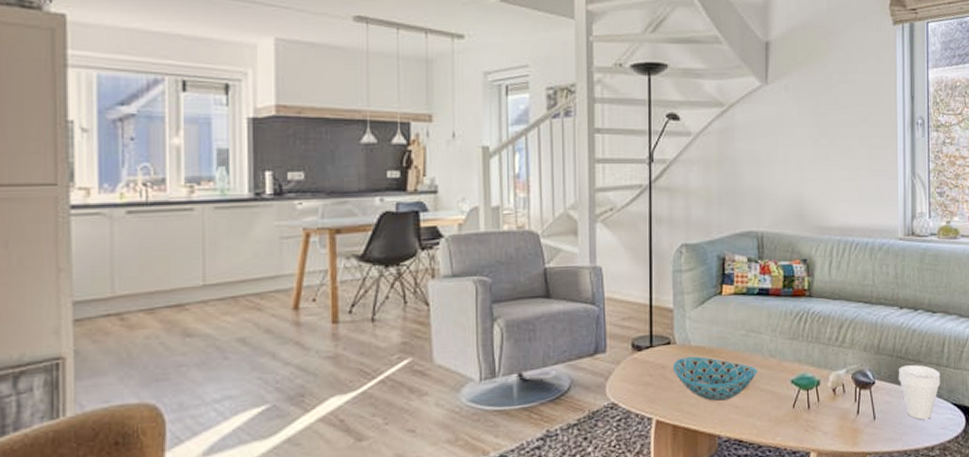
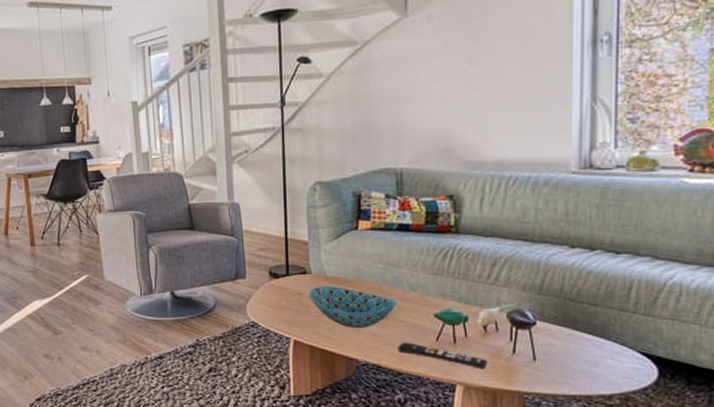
remote control: none [758,412,837,434] -> present [398,342,488,369]
cup: present [898,365,941,420] -> none [566,308,625,366]

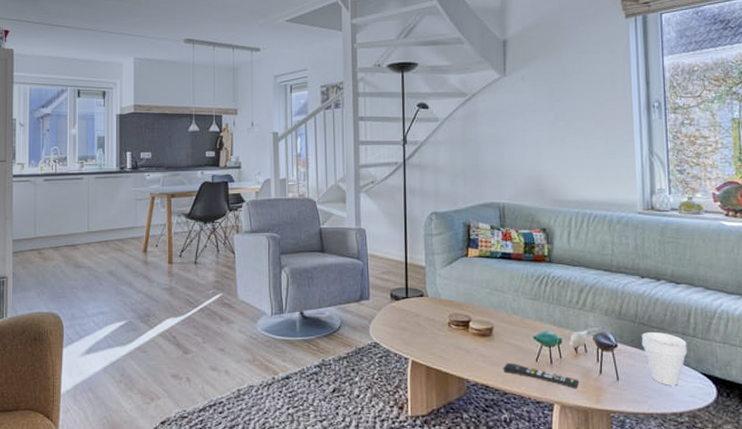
bowl: present [308,285,397,328] -> none [425,308,501,349]
cup: none [566,308,625,366] -> present [641,332,688,386]

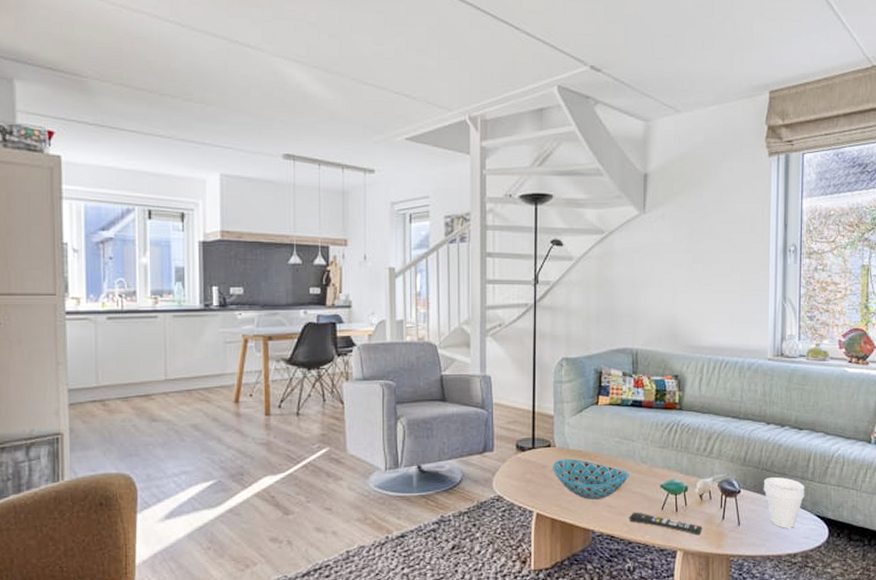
bowl: none [425,308,501,349] -> present [552,458,629,500]

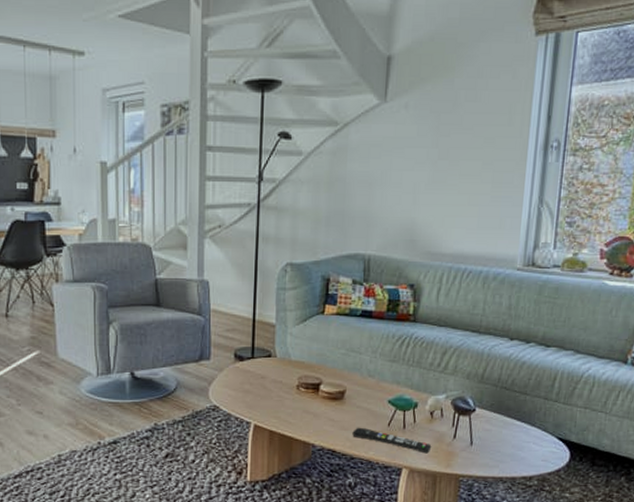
bowl: present [552,458,629,500] -> none [272,369,355,413]
cup: present [763,477,805,528] -> none [500,397,548,450]

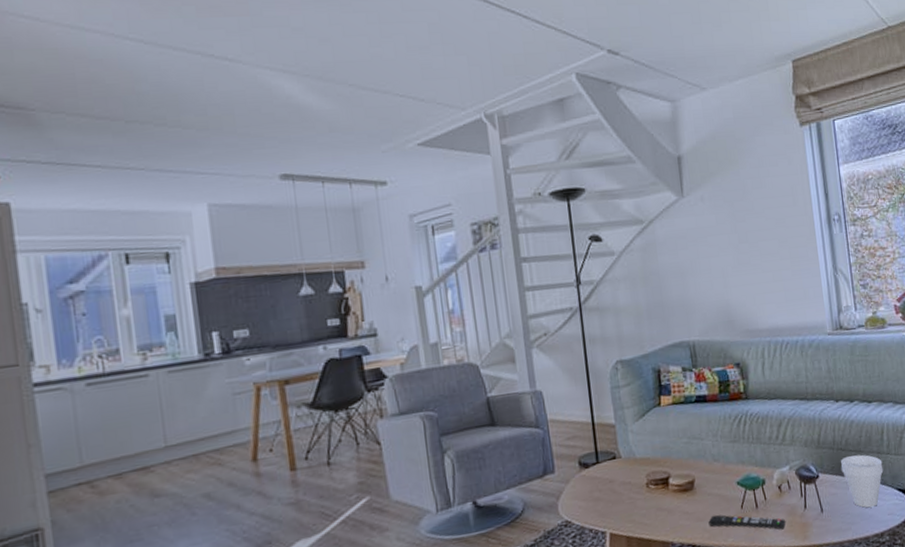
cup: none [500,397,548,450] -> present [841,454,884,508]

